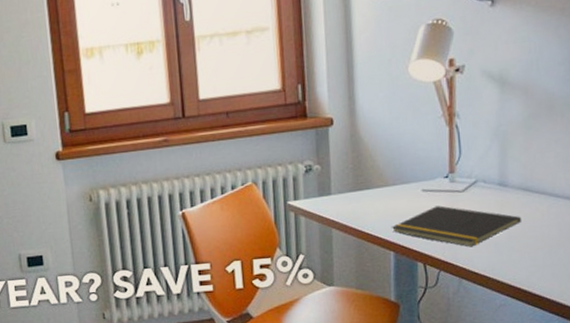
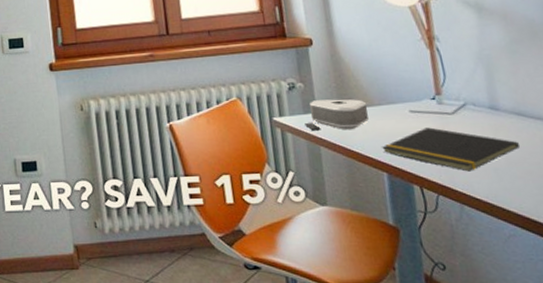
speaker: none [319,180,382,214] -> present [305,99,369,131]

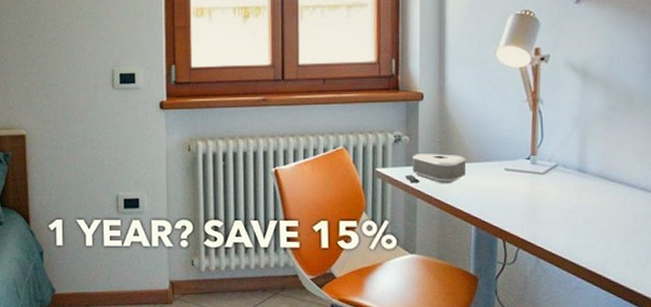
notepad: present [382,127,521,172] -> none [474,185,600,228]

